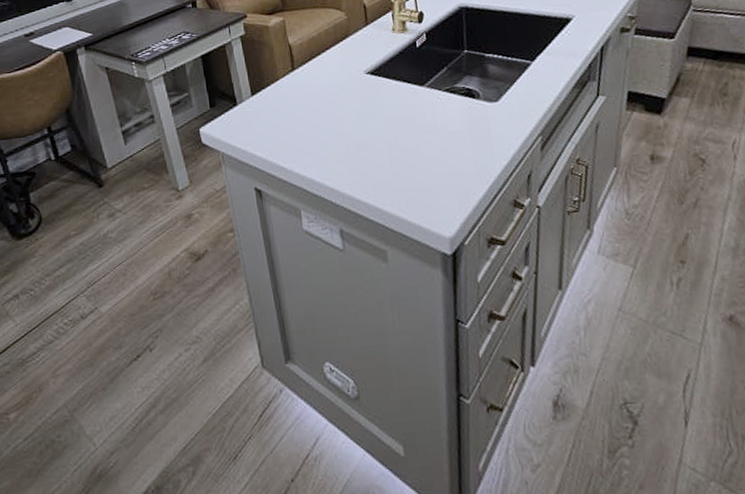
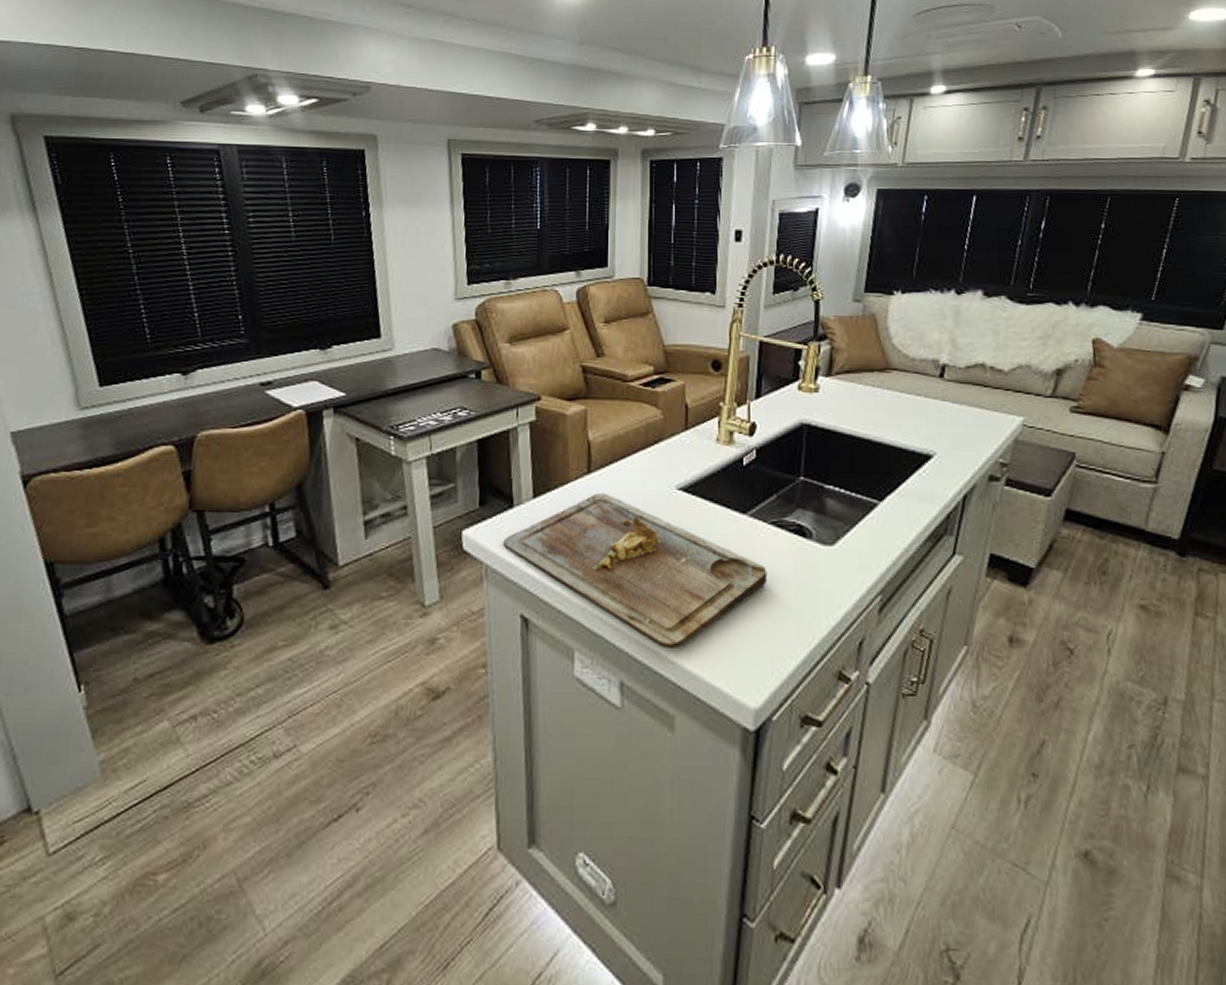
cutting board: none [232,84,448,200] -> present [503,493,768,650]

